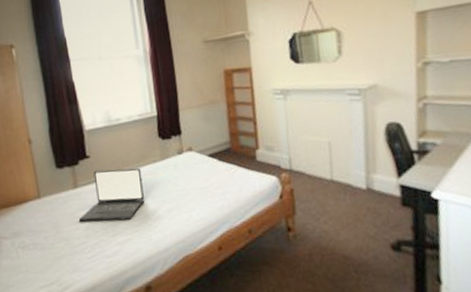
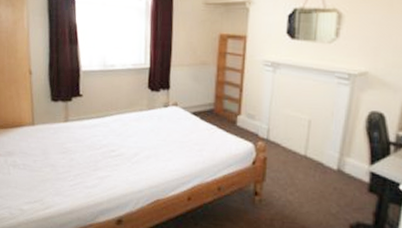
laptop: present [79,168,144,222] -> none [66,109,128,158]

